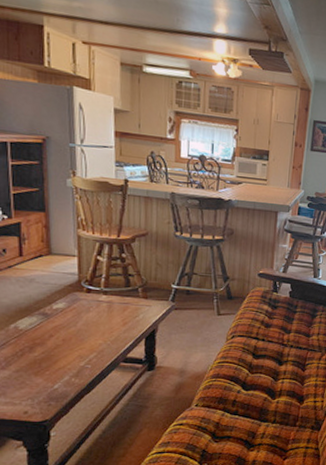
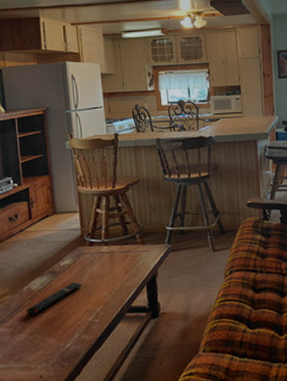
remote control: none [12,326,76,354] -> present [27,282,83,316]

